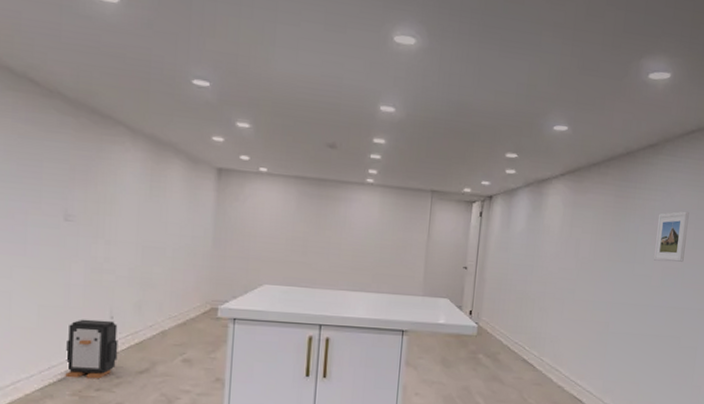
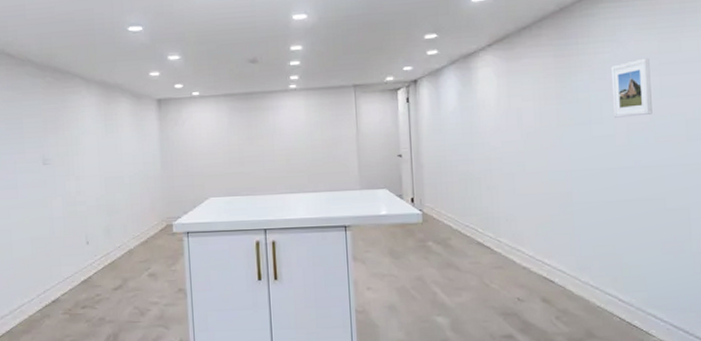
trash can: present [65,319,118,379] -> none [55,245,96,299]

